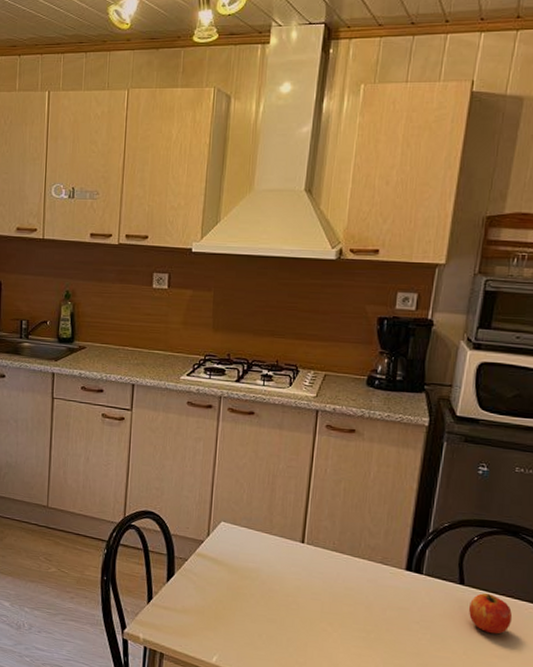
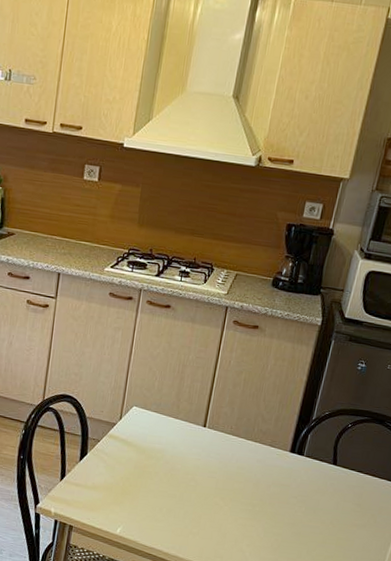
apple: present [469,593,513,635] -> none [338,472,373,507]

